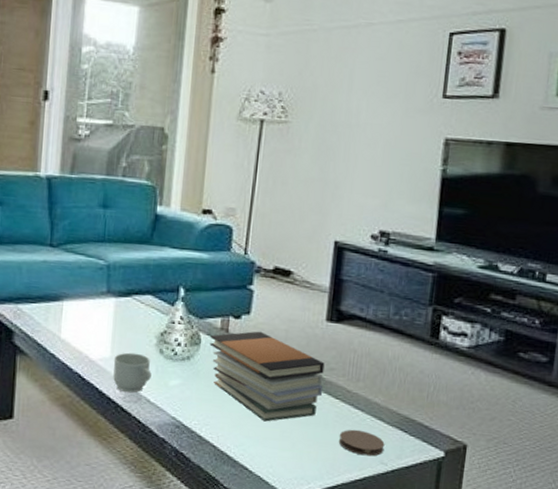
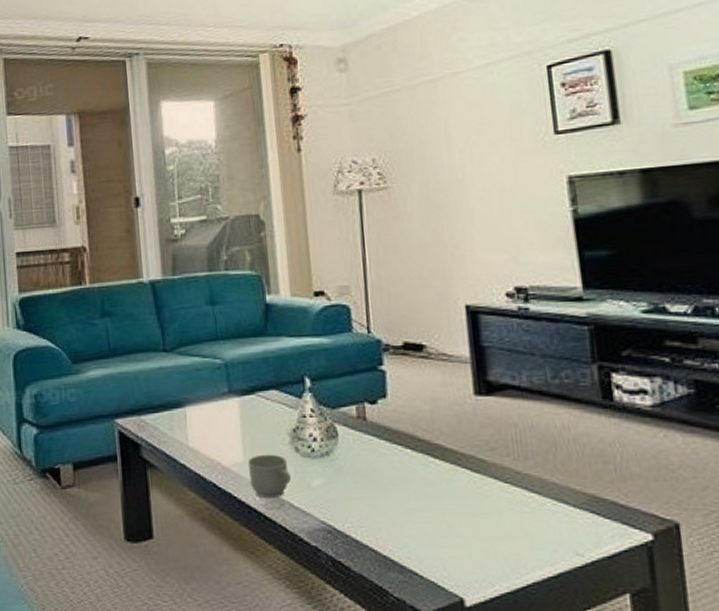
book stack: present [209,331,325,422] -> none [347,415,488,517]
coaster: present [338,429,385,457] -> none [517,517,576,547]

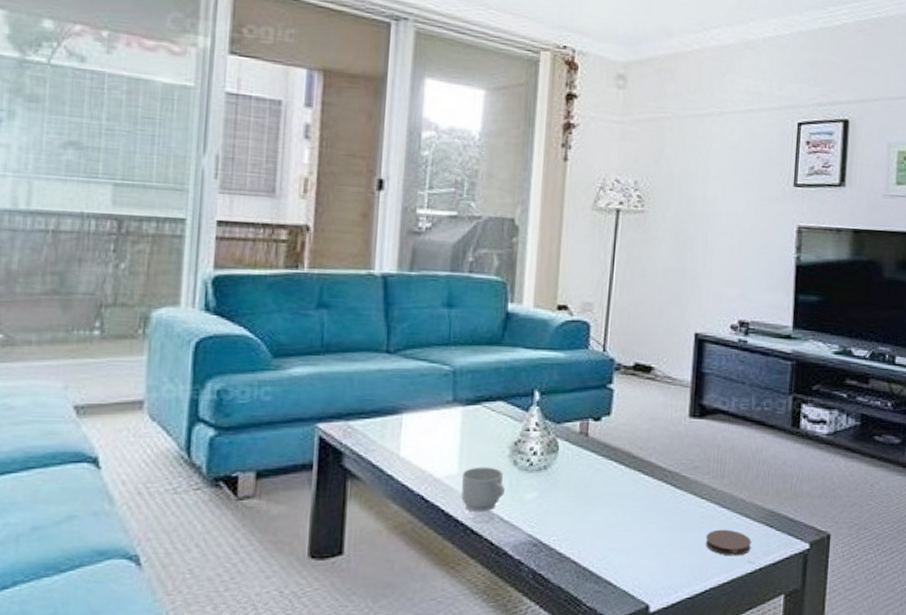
coaster: none [517,517,576,547] -> present [705,529,751,556]

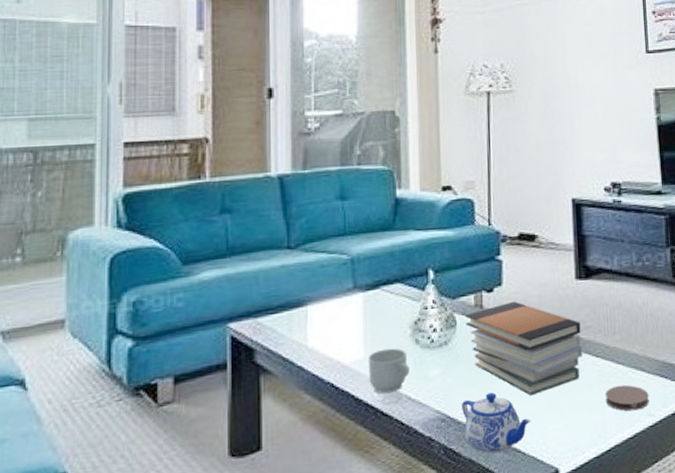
teapot: none [554,522,626,583] -> present [462,392,531,454]
book stack: none [568,433,689,530] -> present [465,301,583,396]

